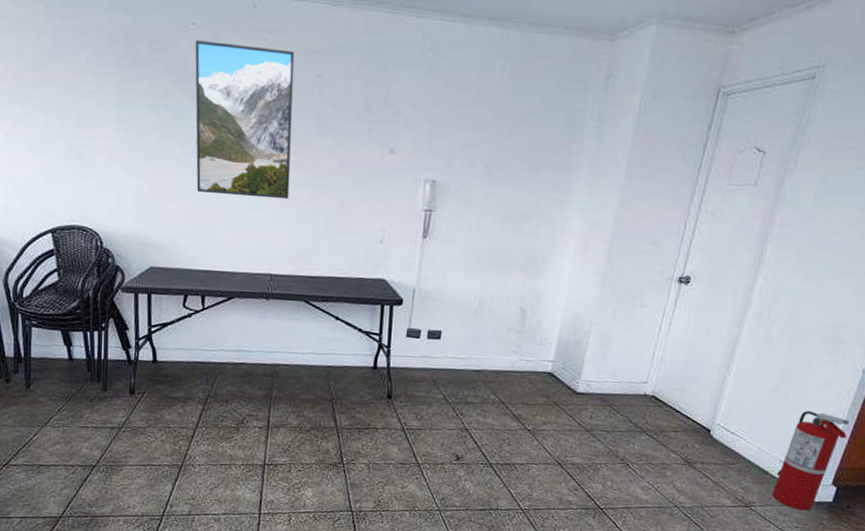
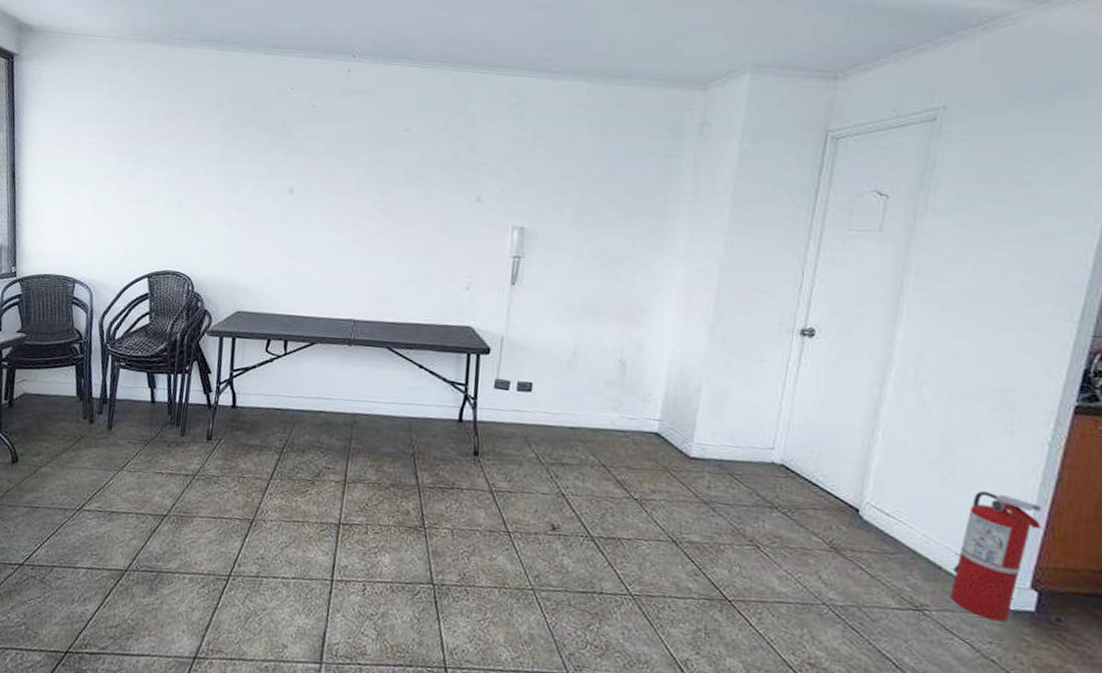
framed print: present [195,40,295,200] -> none [286,102,385,246]

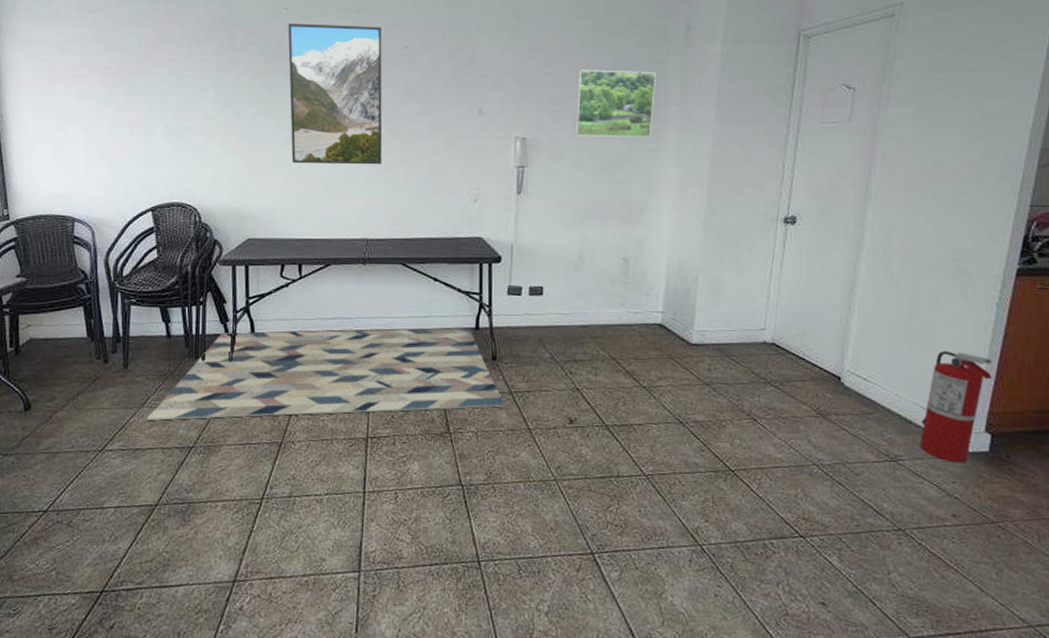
rug: none [124,403,485,506] -> present [146,328,505,421]
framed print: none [286,102,385,246] -> present [288,23,383,165]
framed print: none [576,161,666,236] -> present [575,69,655,138]

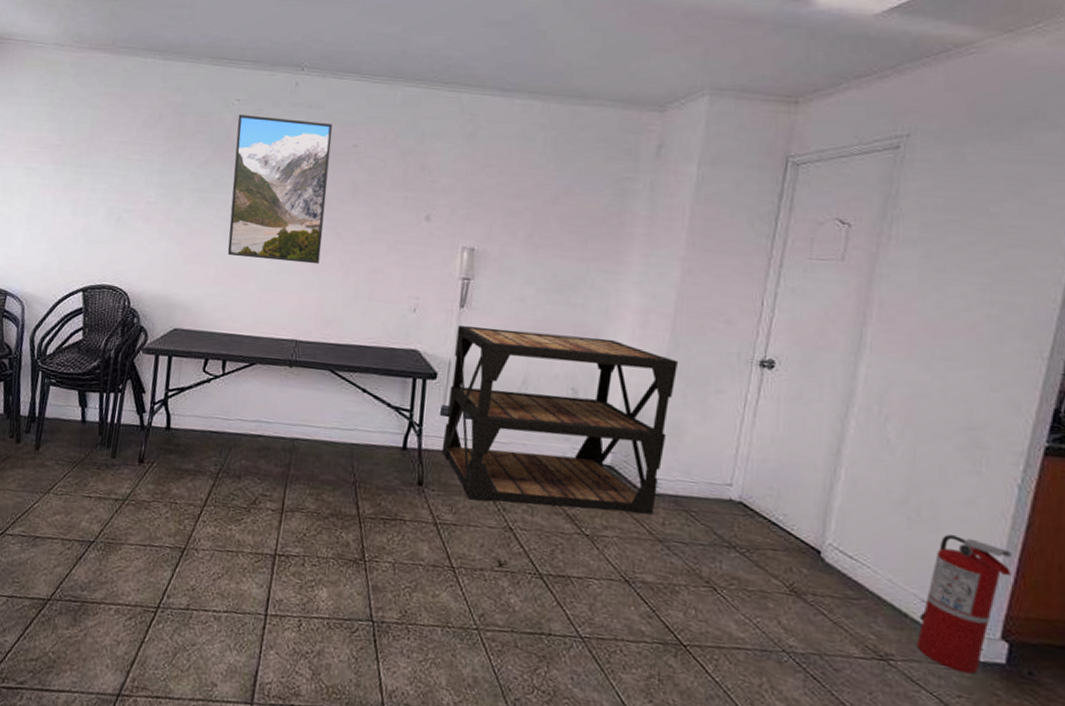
rug: present [146,328,505,421] -> none [50,424,428,539]
shelving unit: none [511,210,714,368] -> present [441,325,678,515]
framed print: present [575,69,655,138] -> none [528,181,621,260]

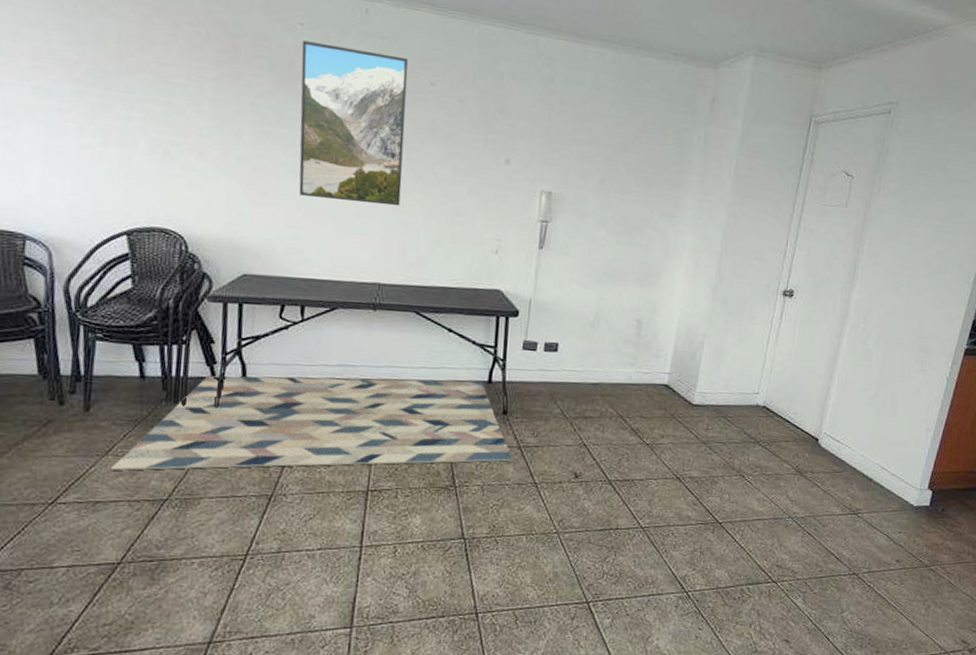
rug: none [50,424,428,539] -> present [110,375,513,471]
shelving unit: present [441,325,678,515] -> none [524,265,722,423]
fire extinguisher: present [917,533,1013,674] -> none [876,417,940,516]

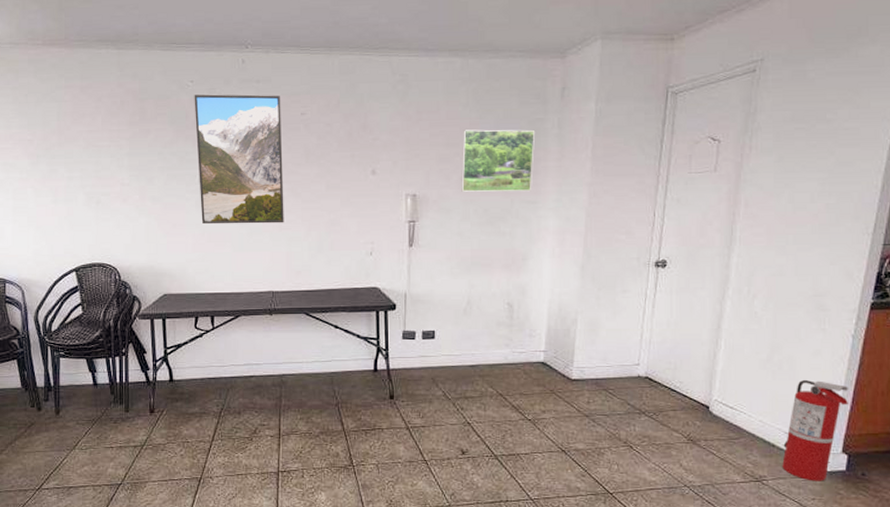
rug: present [110,375,513,471] -> none [77,371,403,461]
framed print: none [600,129,680,205] -> present [461,129,535,192]
fire extinguisher: none [876,417,940,516] -> present [782,379,849,482]

